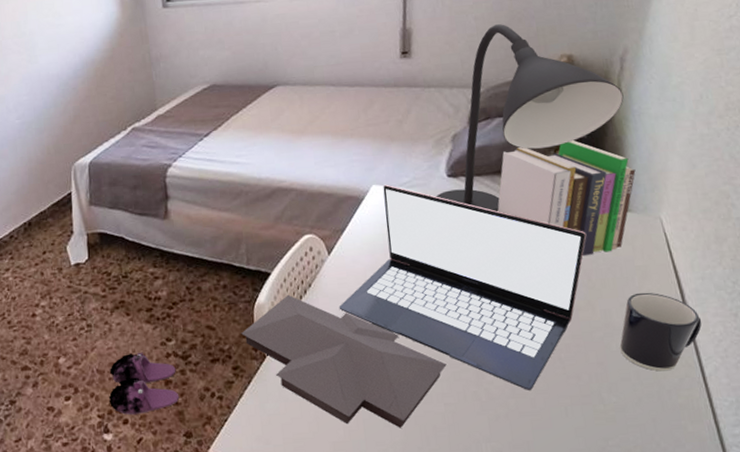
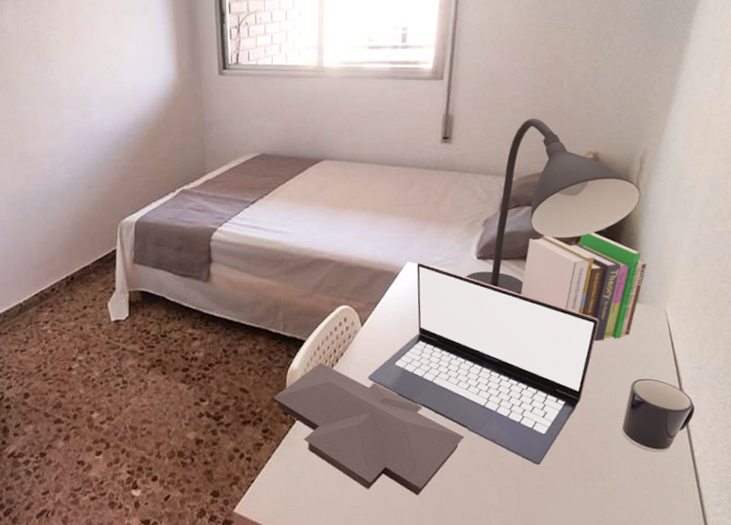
slippers: present [108,352,180,416] -> none [139,410,209,473]

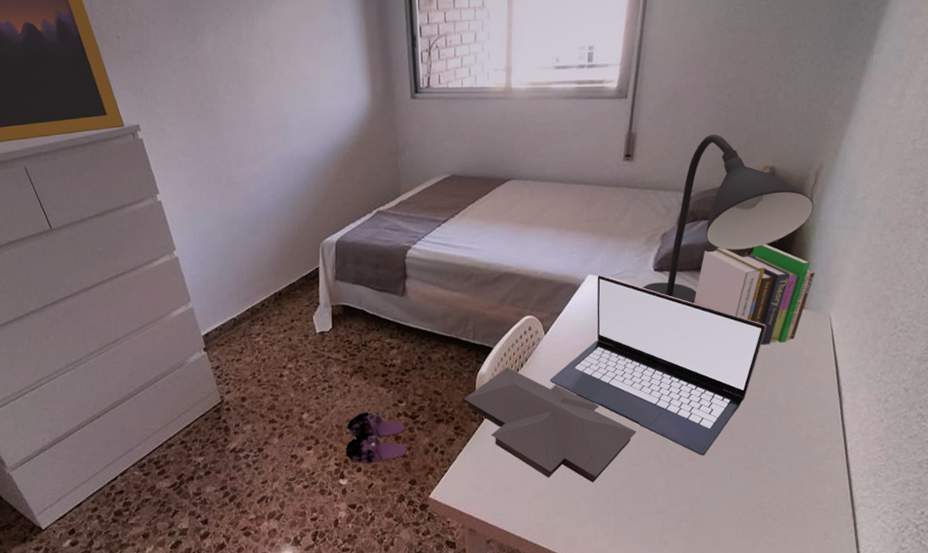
slippers: none [139,410,209,473] -> present [345,411,407,465]
mug: present [621,378,695,452] -> none [781,378,851,444]

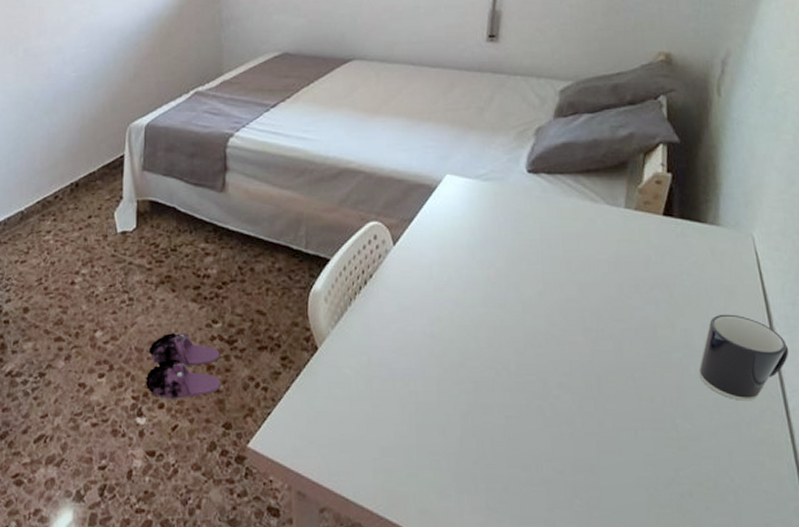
papers: present [464,368,637,483] -> none [293,285,511,438]
laptop: present [550,274,767,455] -> none [400,174,672,409]
desk lamp: present [642,134,814,304] -> none [513,14,723,215]
books: present [694,243,815,346] -> none [578,144,730,270]
mug: none [781,378,851,444] -> present [699,314,789,401]

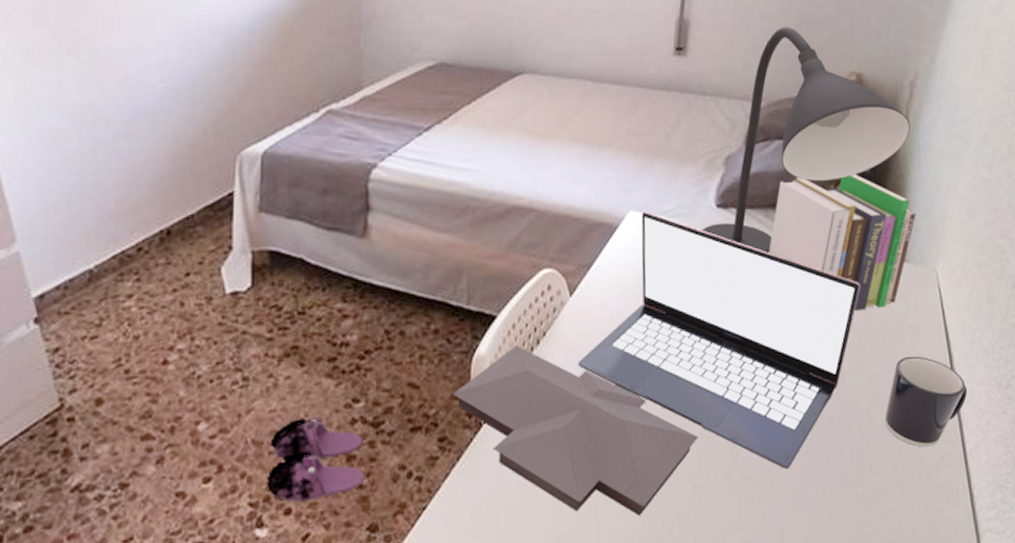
papers: none [293,285,511,438] -> present [453,346,698,516]
laptop: none [400,174,672,409] -> present [577,211,861,469]
desk lamp: none [513,14,723,215] -> present [701,27,911,254]
books: none [578,144,730,270] -> present [768,173,916,312]

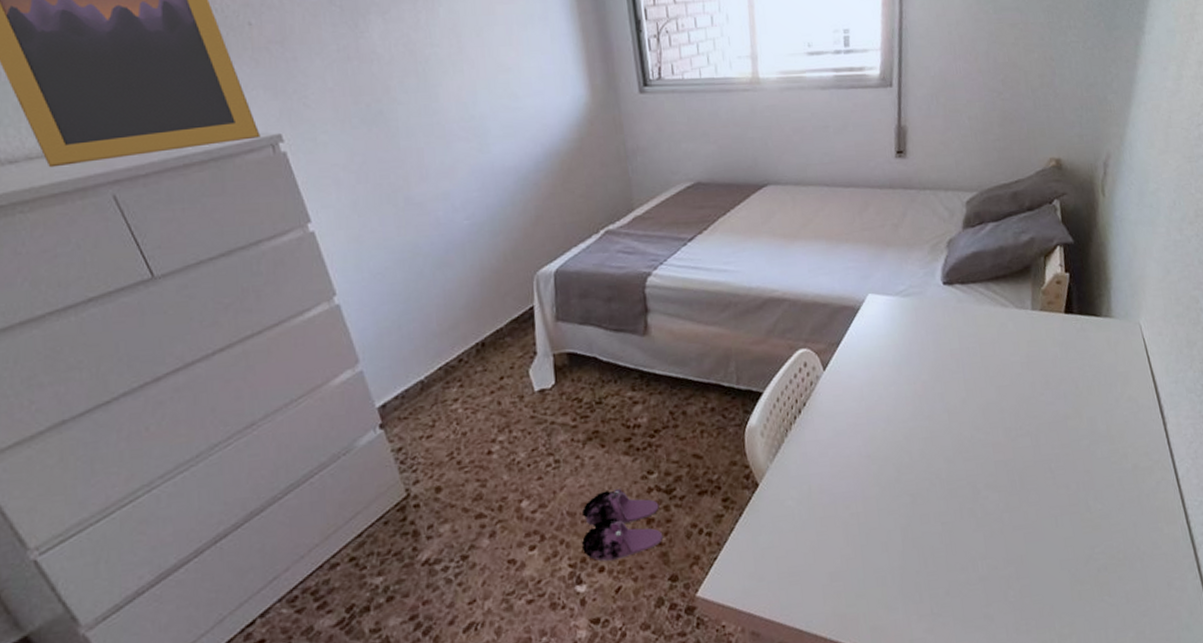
papers: present [453,346,698,516] -> none [731,416,944,552]
laptop: present [577,211,861,469] -> none [835,293,1074,503]
desk lamp: present [701,27,911,254] -> none [931,125,1107,321]
books: present [768,173,916,312] -> none [991,245,1118,364]
mug: present [884,356,968,447] -> none [1104,398,1176,476]

